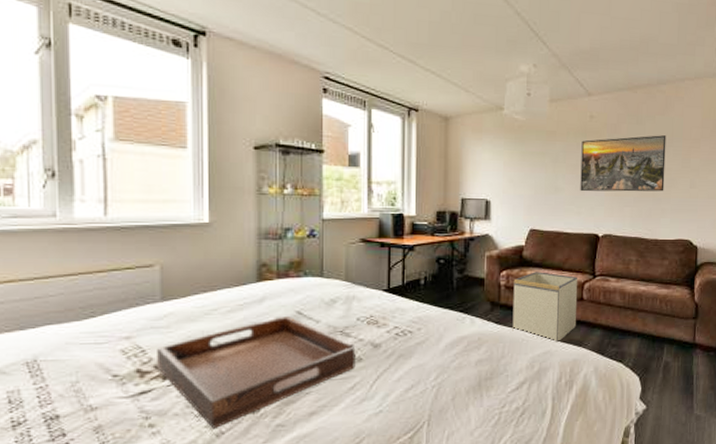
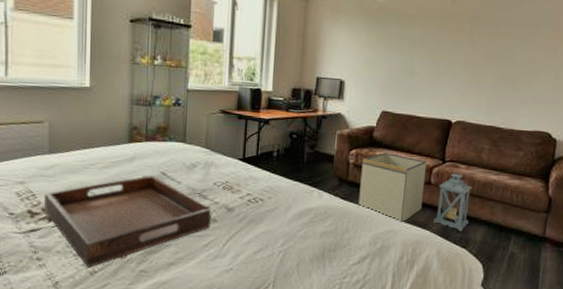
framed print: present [580,135,666,192] -> none [436,22,533,81]
lantern: none [589,288,624,346] -> present [433,174,472,231]

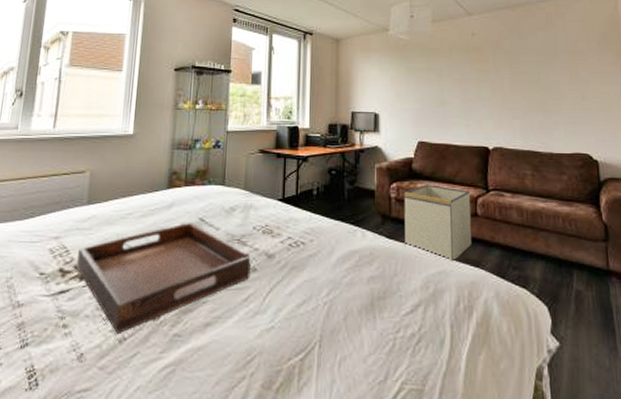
lantern: present [433,174,472,231] -> none [486,203,524,268]

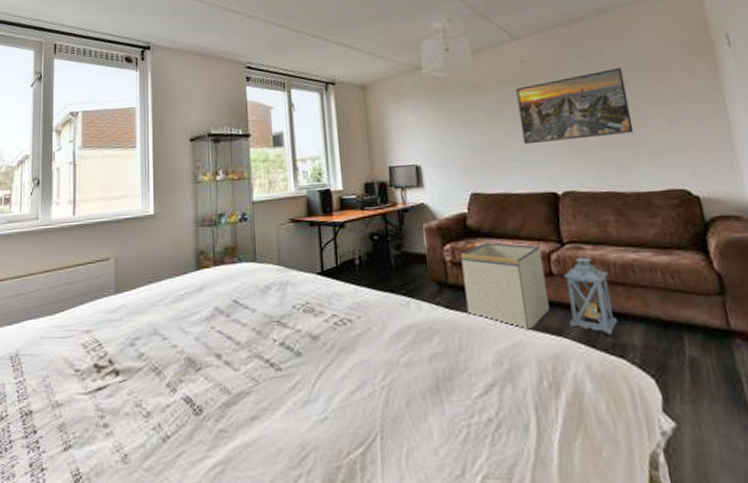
serving tray: present [77,222,251,333] -> none [111,304,295,431]
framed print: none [465,49,554,105] -> present [516,68,634,145]
lantern: none [486,203,524,268] -> present [563,258,617,335]

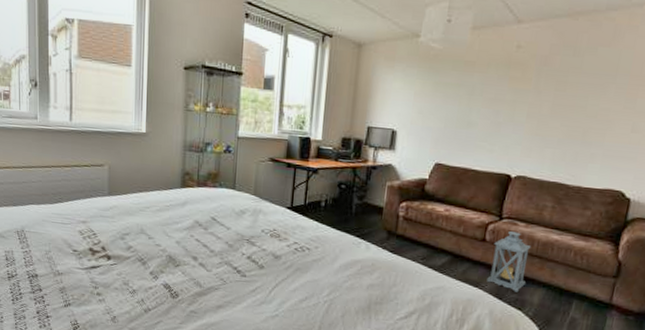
storage bin: present [460,242,549,332] -> none [406,206,483,280]
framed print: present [516,68,634,145] -> none [495,69,609,134]

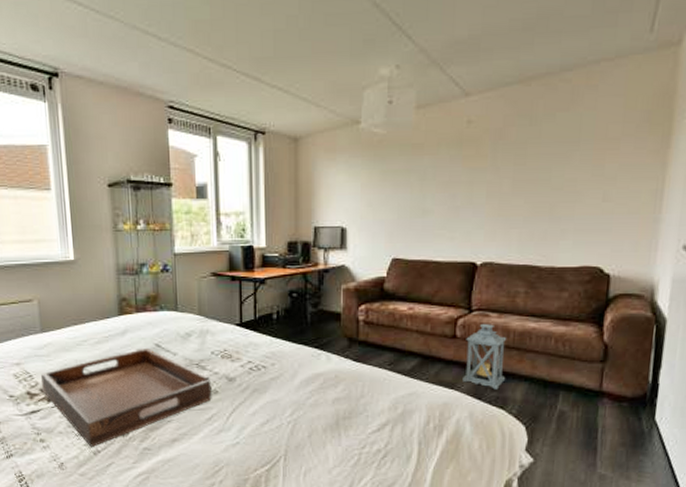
serving tray: none [104,219,259,305] -> present [41,347,212,447]

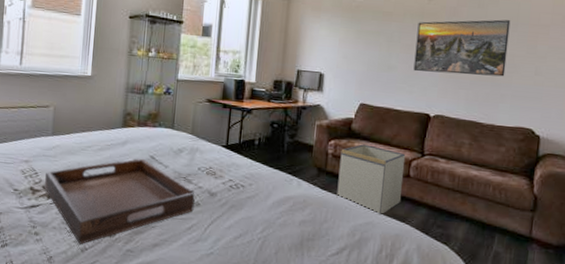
storage bin: none [373,306,450,384] -> present [336,144,406,216]
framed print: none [453,137,571,213] -> present [413,19,511,77]
lantern: present [462,324,507,390] -> none [413,167,453,227]

